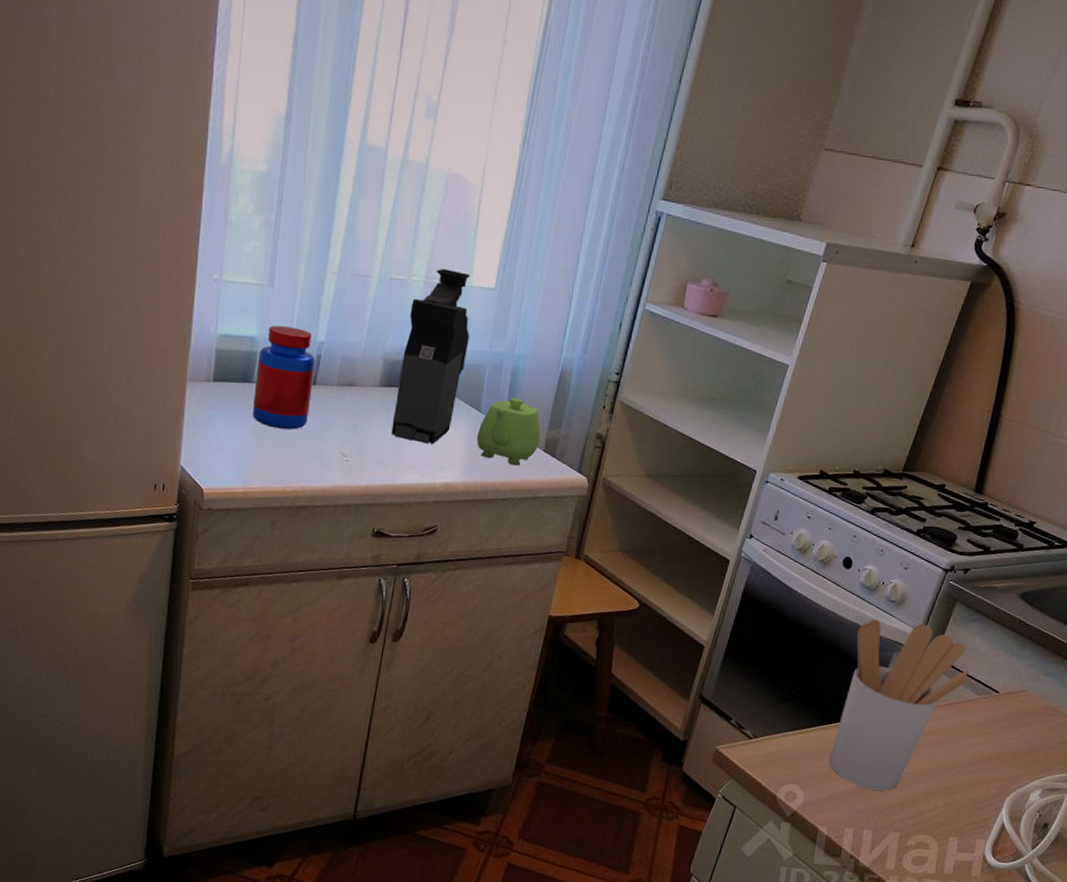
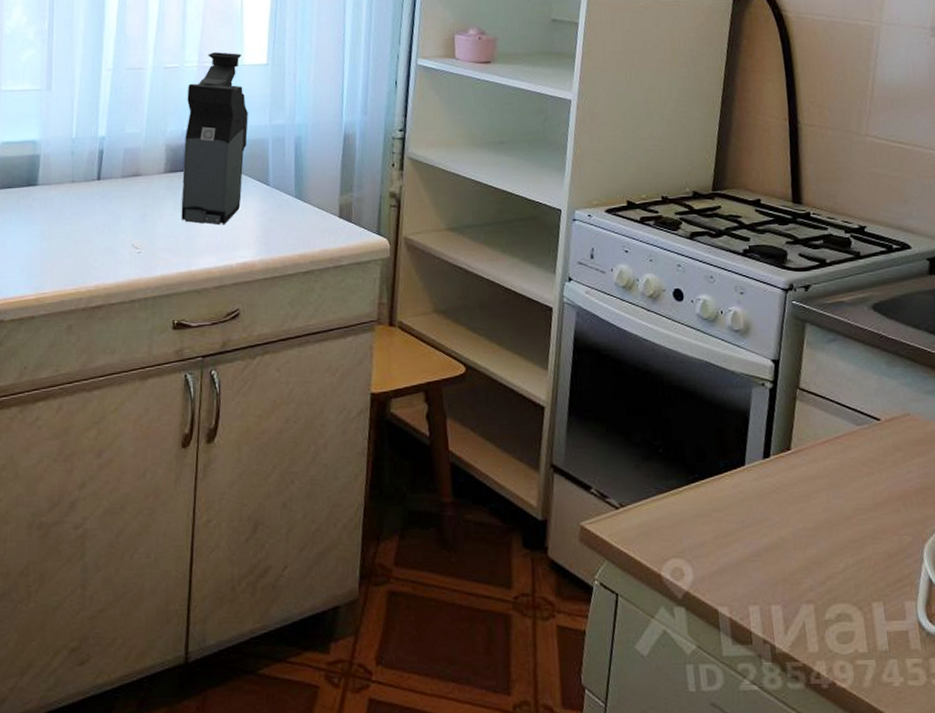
jar: present [253,325,315,430] -> none [39,126,98,228]
teapot: present [477,397,541,466] -> none [269,166,333,236]
utensil holder: present [829,619,968,791] -> none [707,352,840,554]

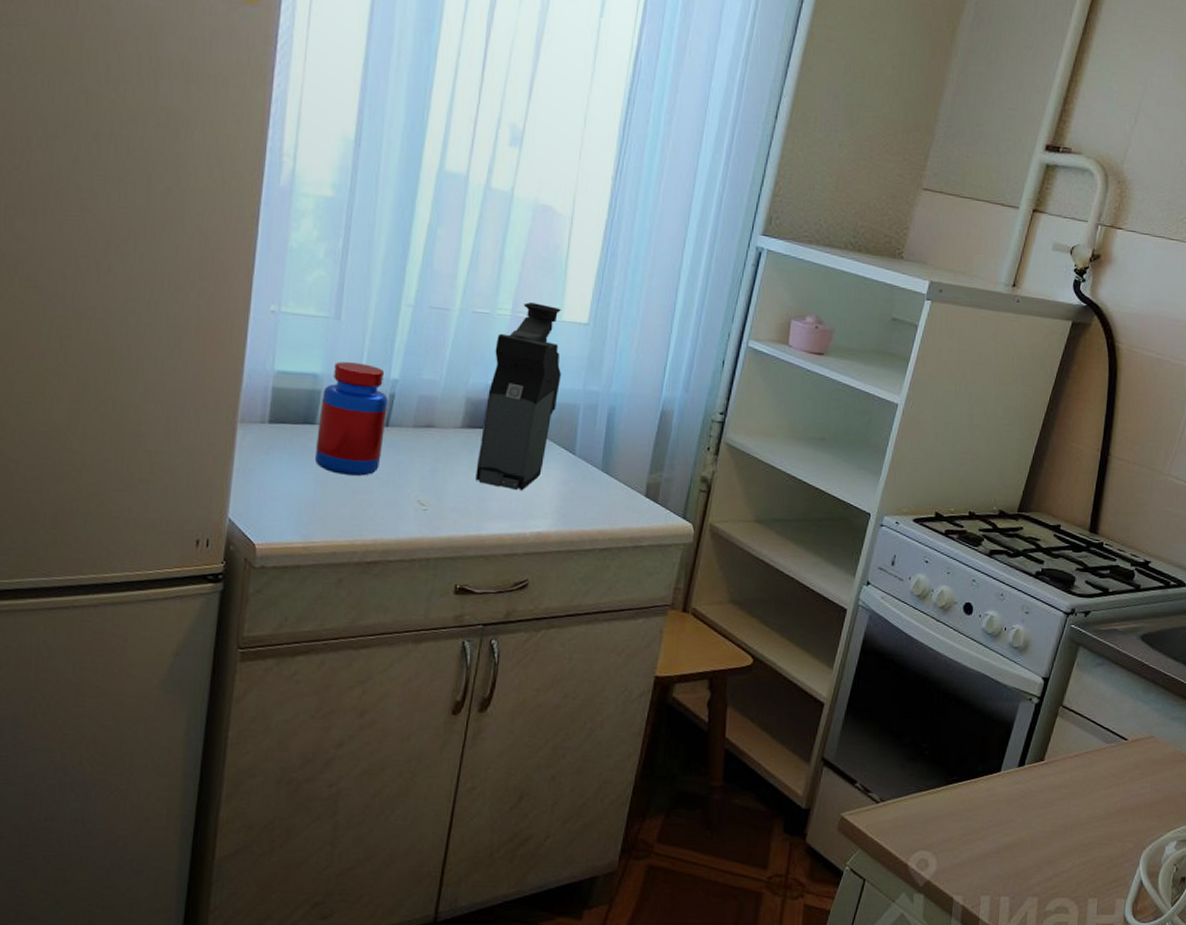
jar: none [39,126,98,228] -> present [315,361,388,476]

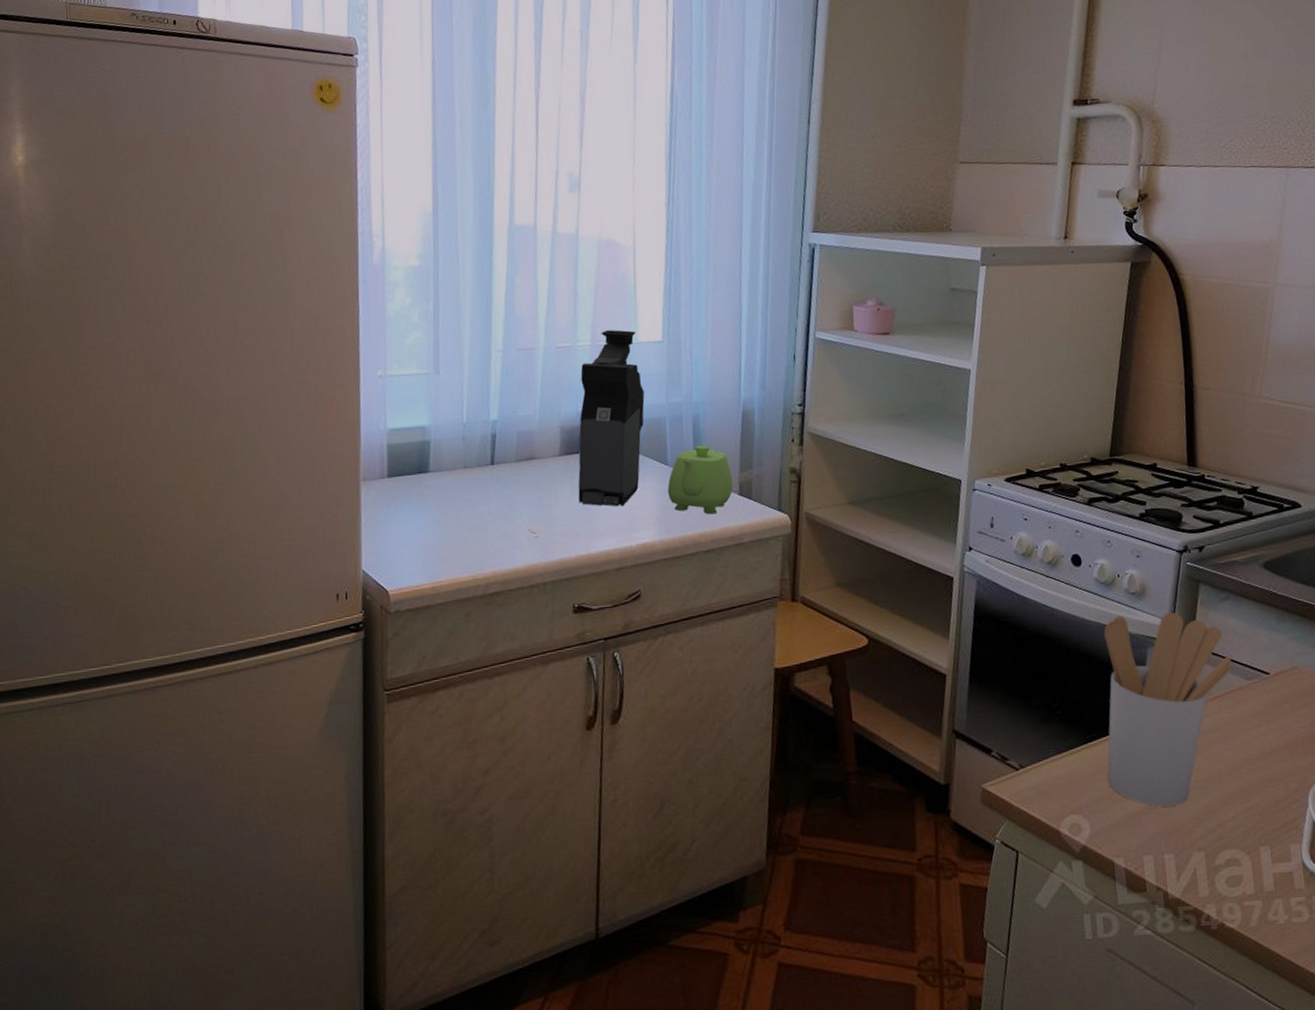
jar: present [315,361,388,476] -> none [431,410,491,515]
teapot: none [571,438,641,513] -> present [668,445,733,515]
utensil holder: none [960,667,1096,852] -> present [1104,613,1232,807]

